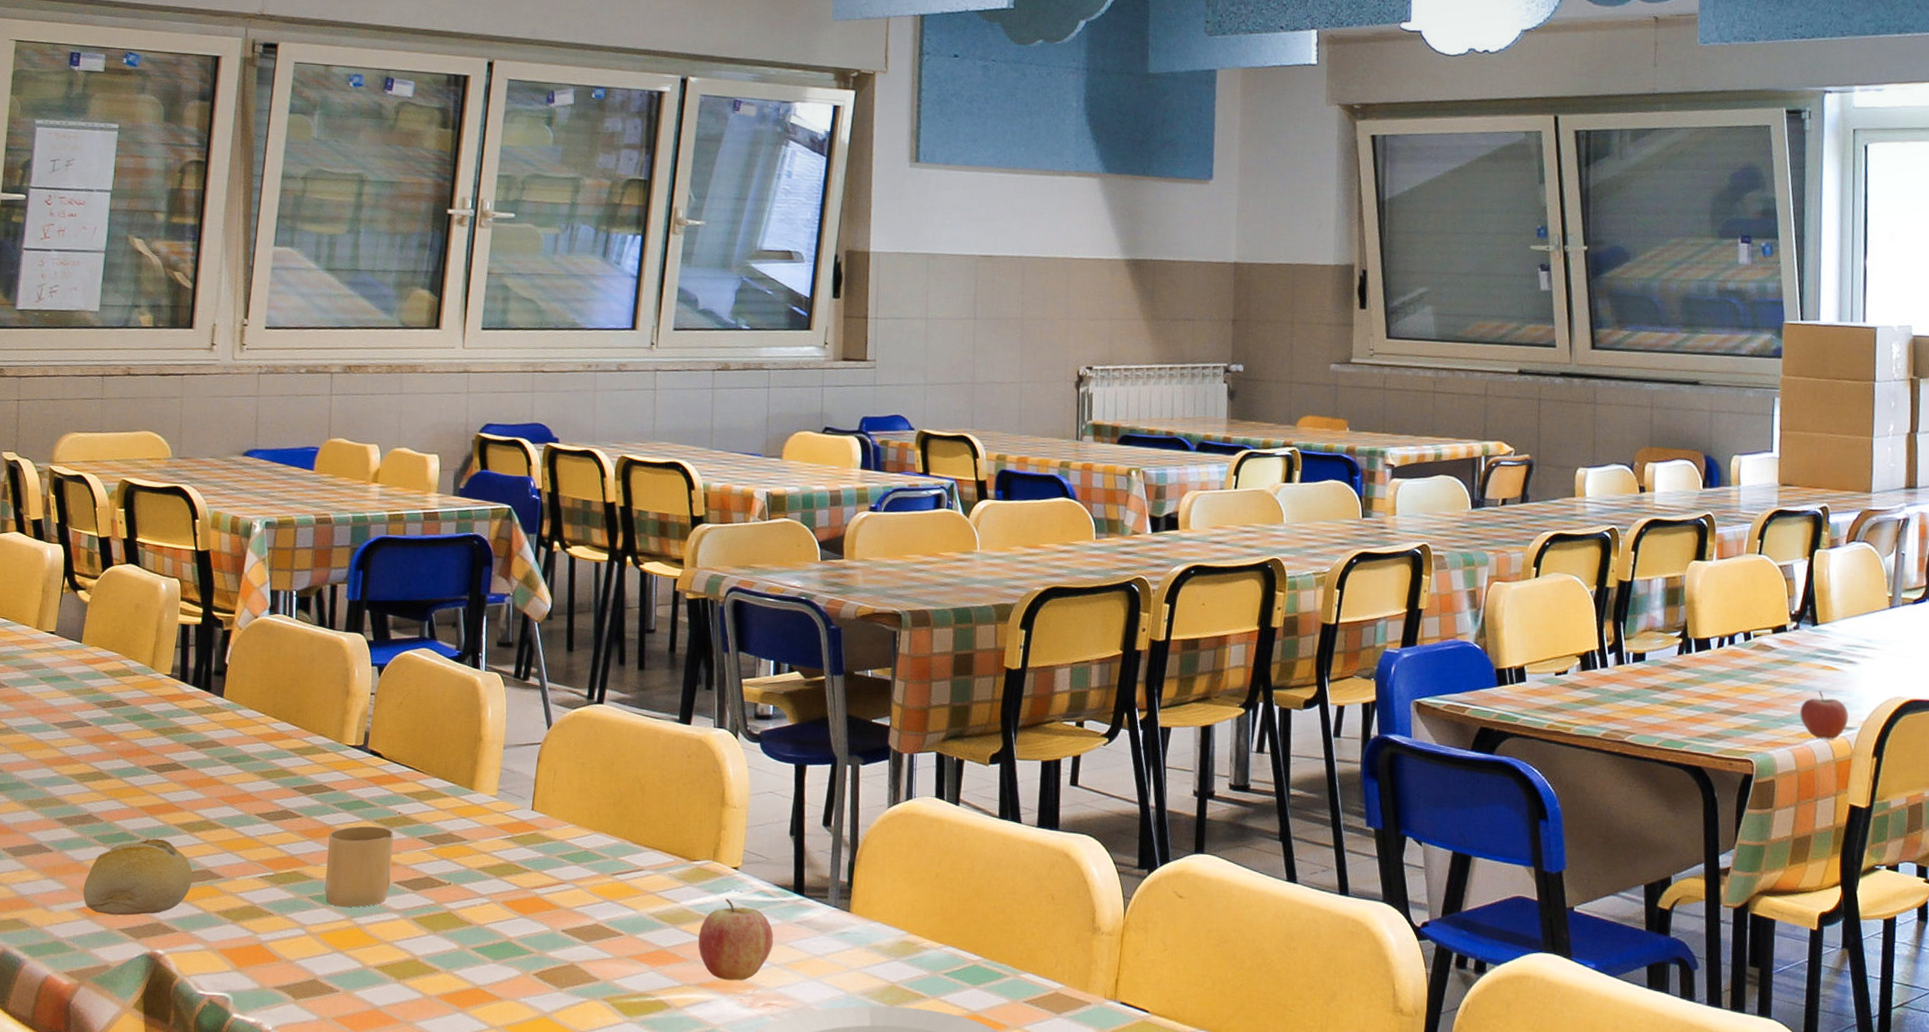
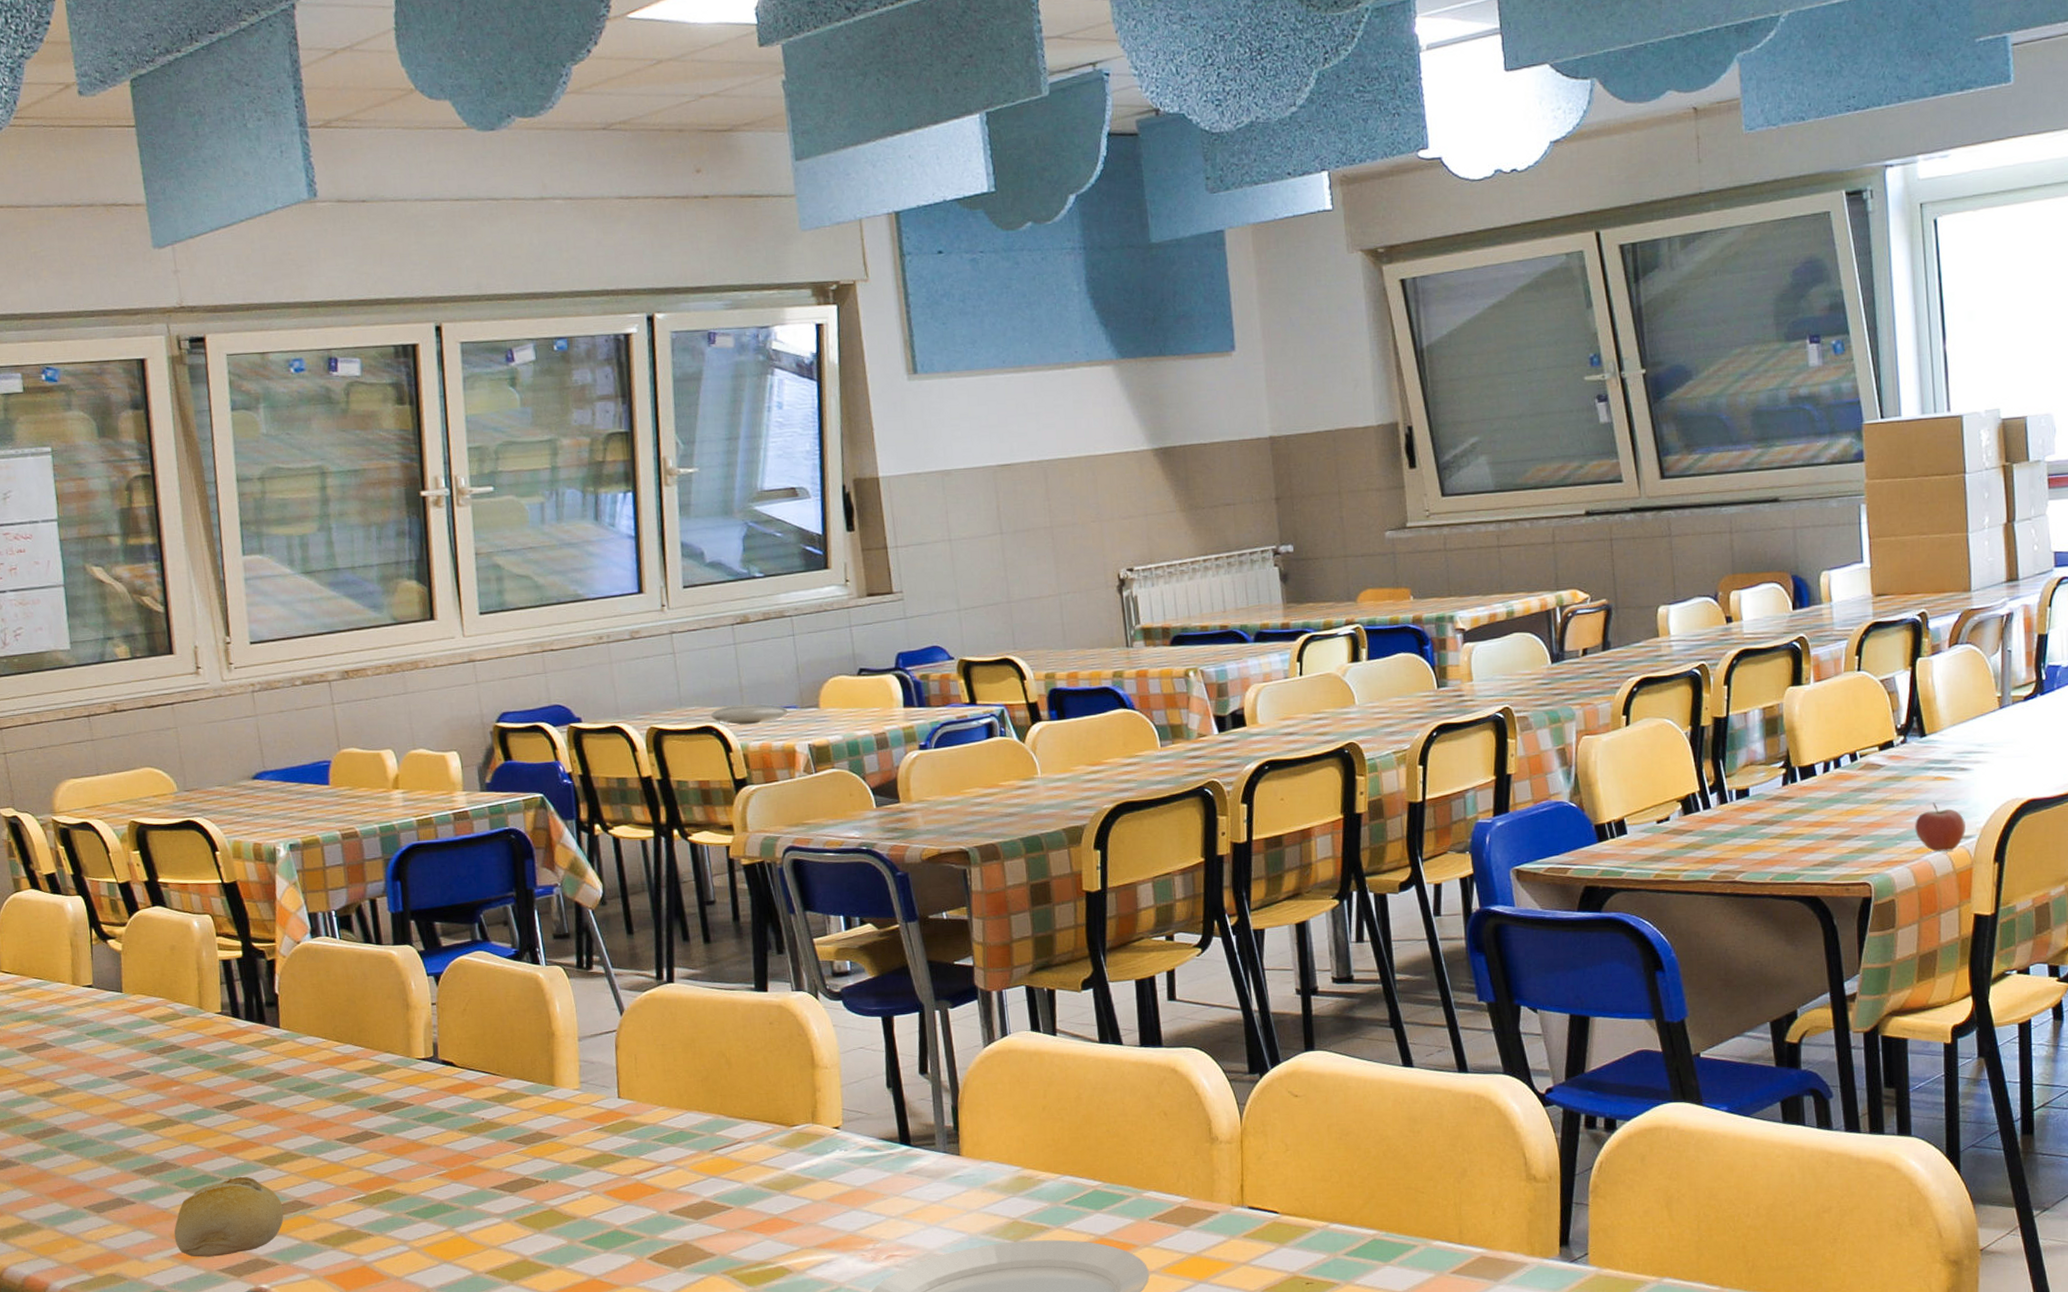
cup: present [325,826,394,908] -> none [415,1135,487,1219]
plate: none [679,445,753,466] -> present [710,703,788,725]
fruit: present [698,898,774,981] -> none [809,1158,887,1238]

